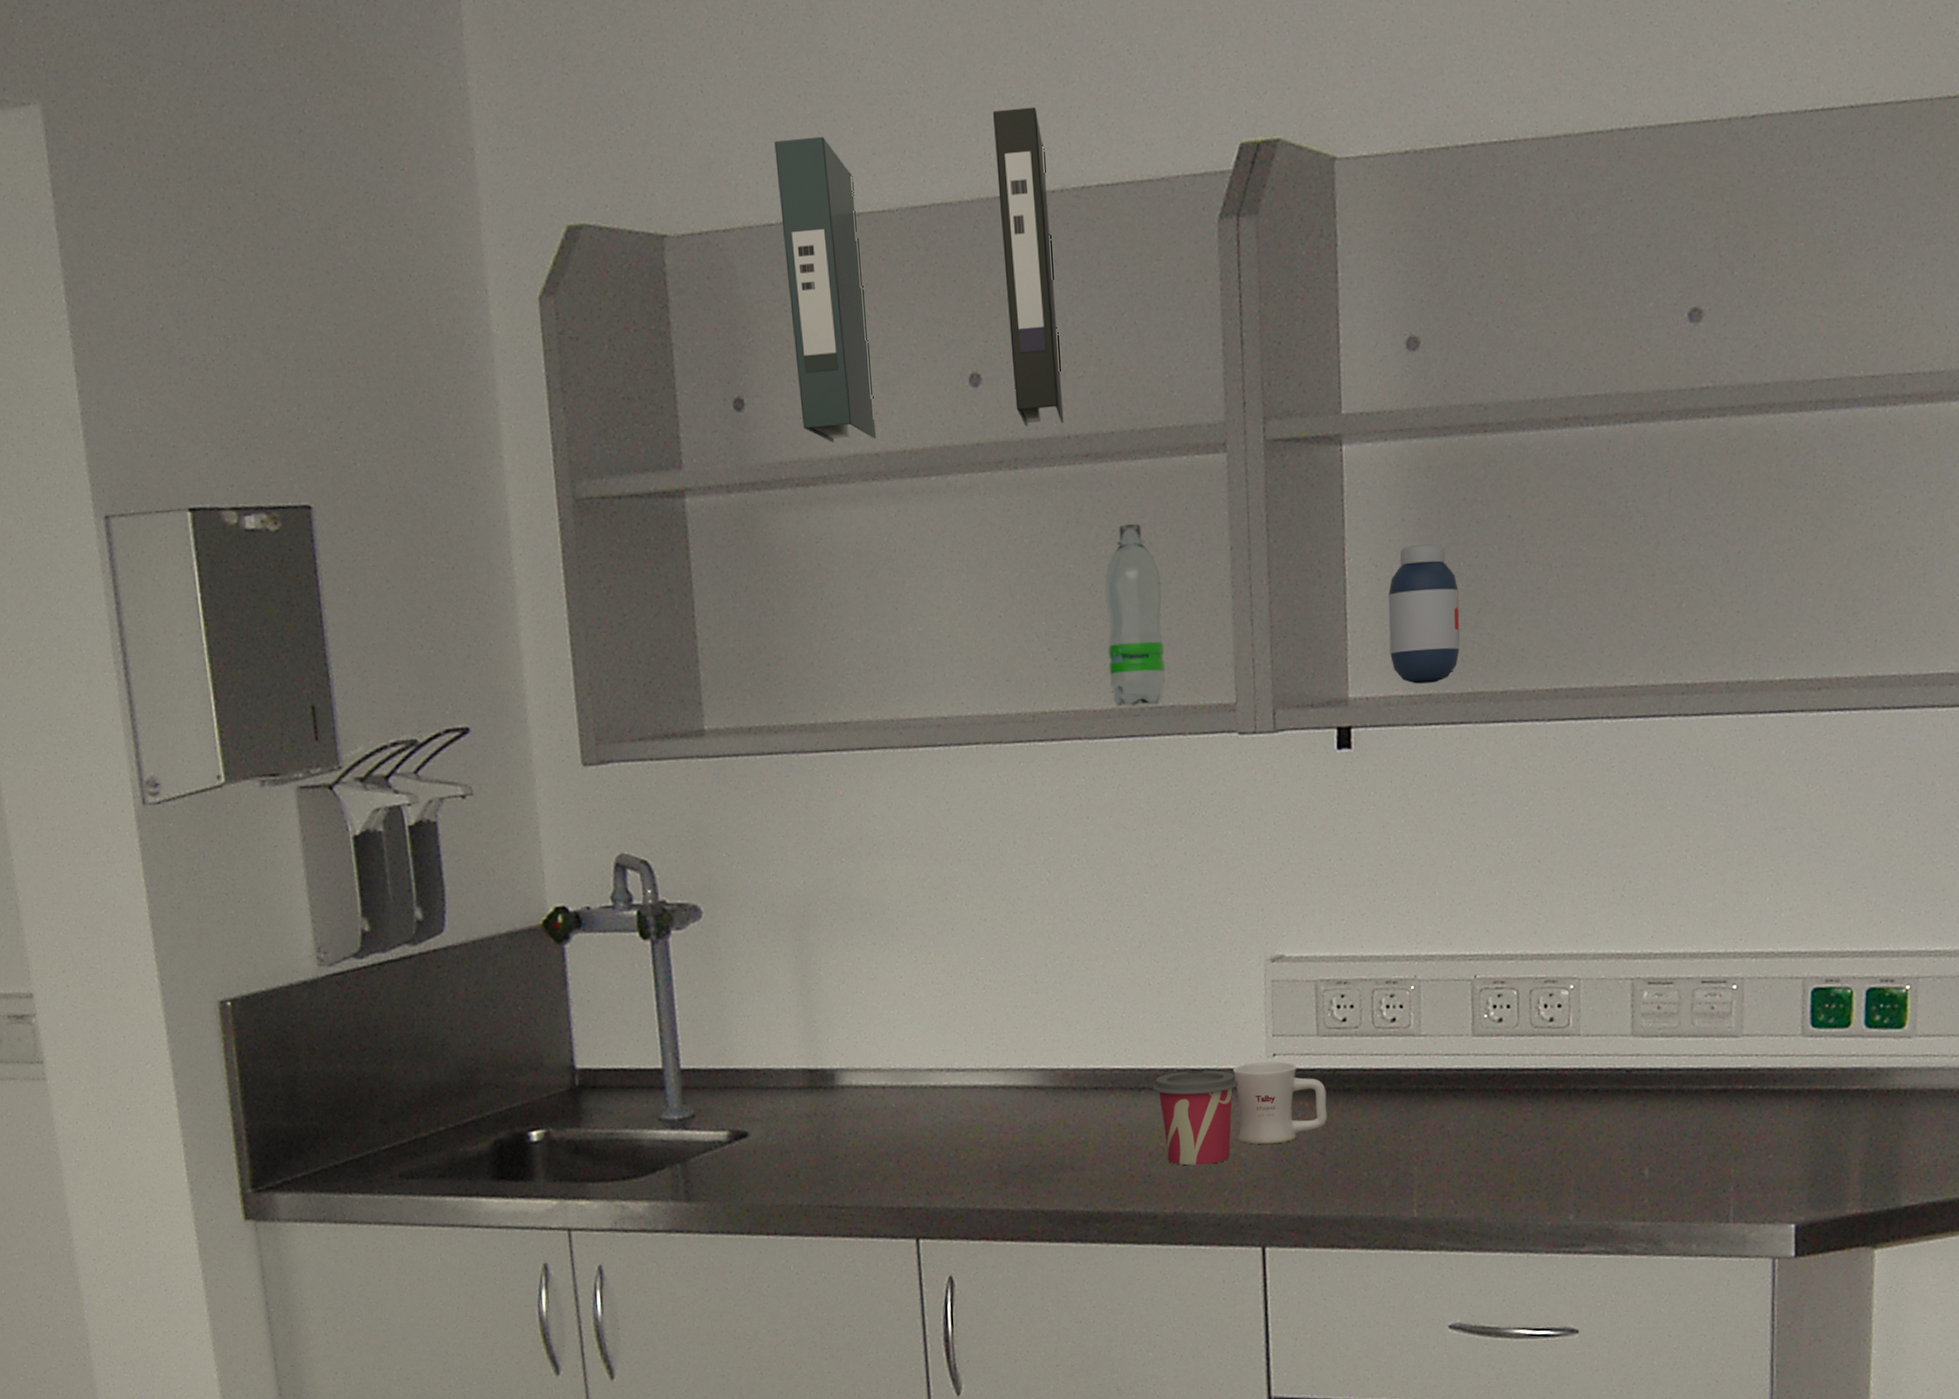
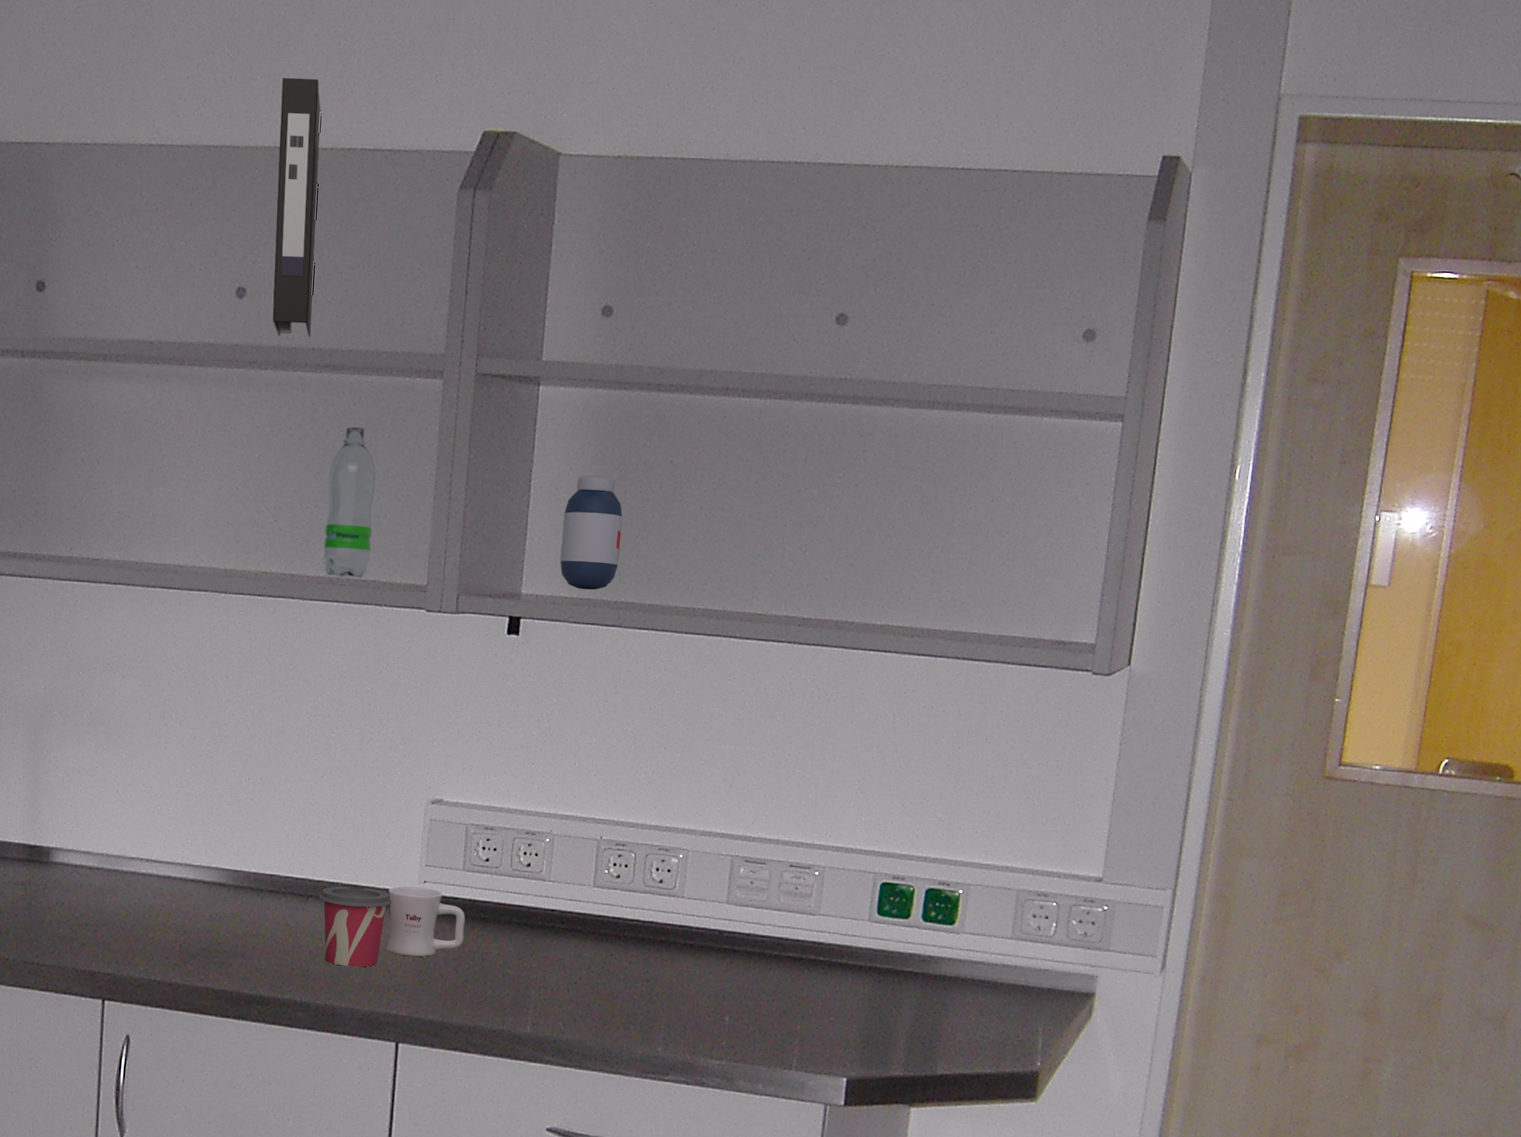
binder: present [774,136,877,443] -> none [92,77,159,330]

